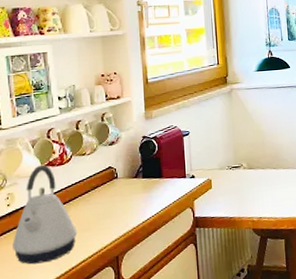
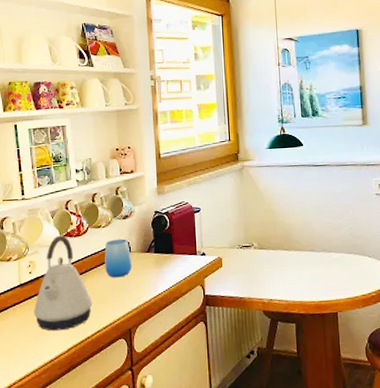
cup: none [90,165,120,206] -> present [104,238,133,278]

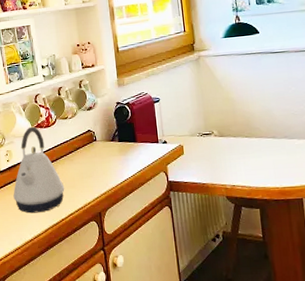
cup: present [104,238,133,278] -> none [72,129,99,165]

